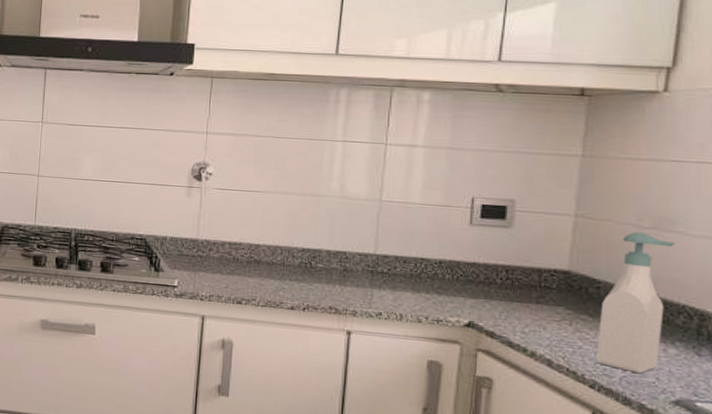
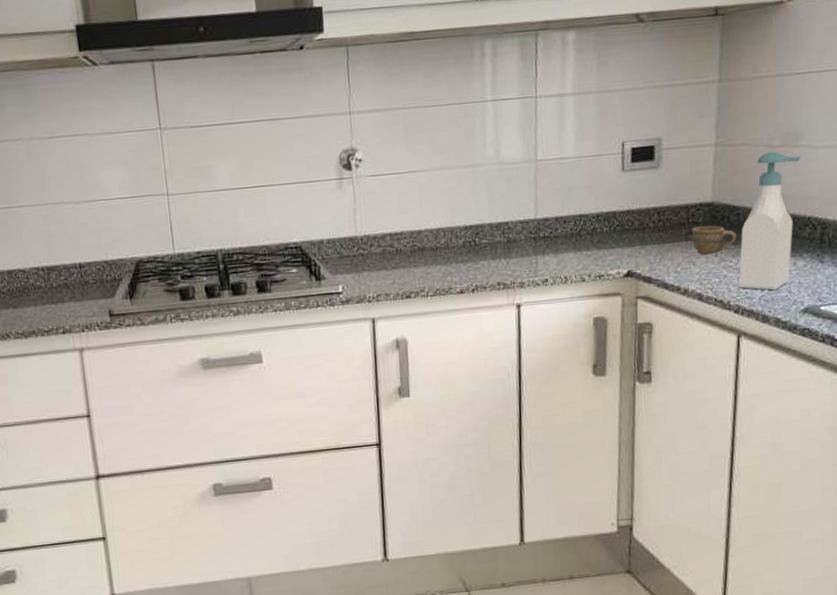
cup: none [543,292,596,322] -> present [691,225,737,255]

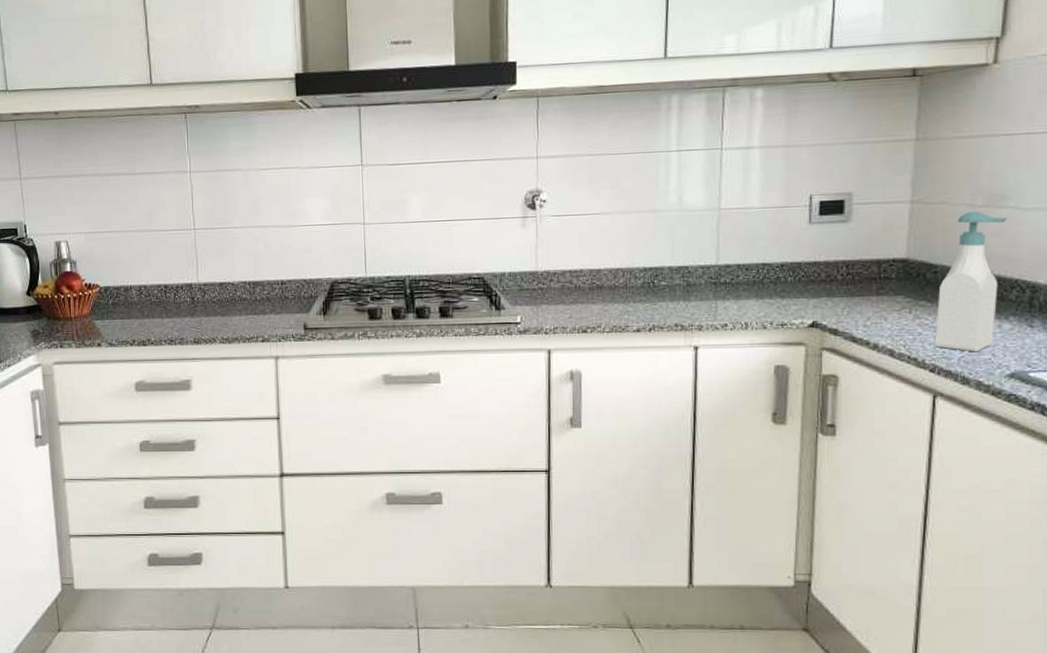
cup: present [691,225,737,255] -> none [883,282,934,311]

